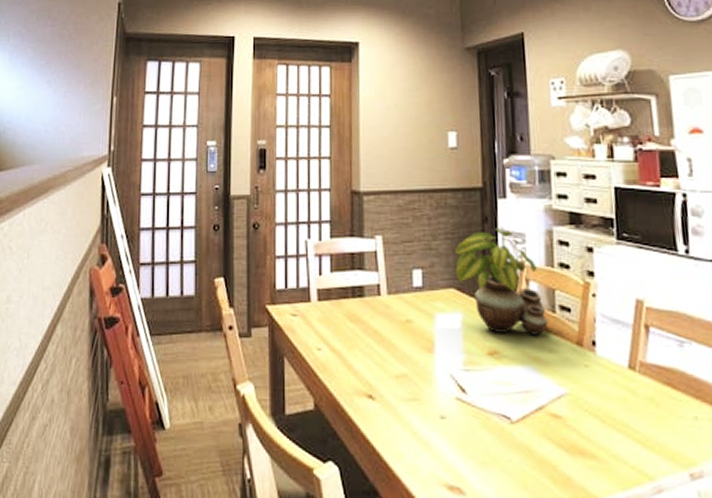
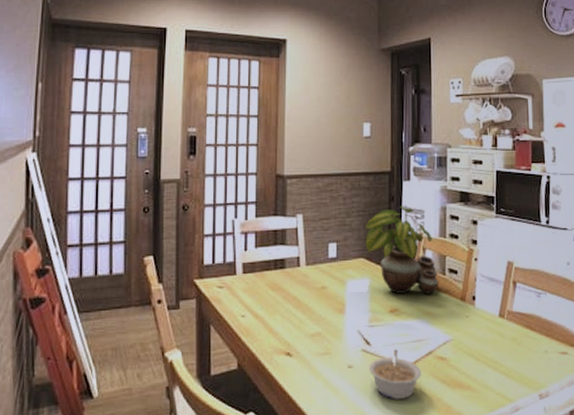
legume: none [465,400,531,463] -> present [369,349,421,399]

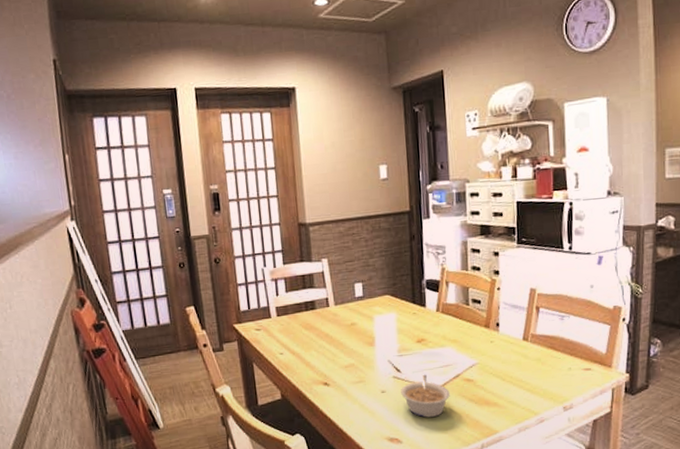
potted plant: present [365,206,438,294] -> none [388,243,463,325]

